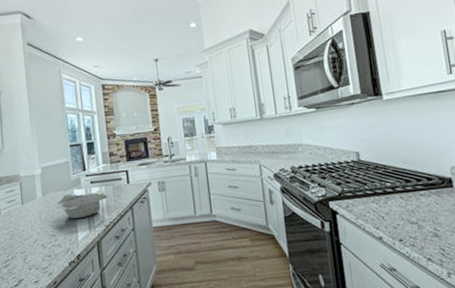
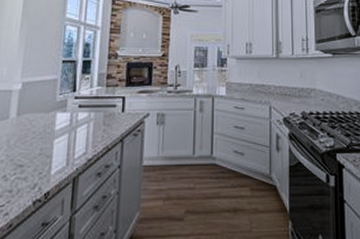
bowl: present [56,192,108,219] -> none [31,117,97,147]

